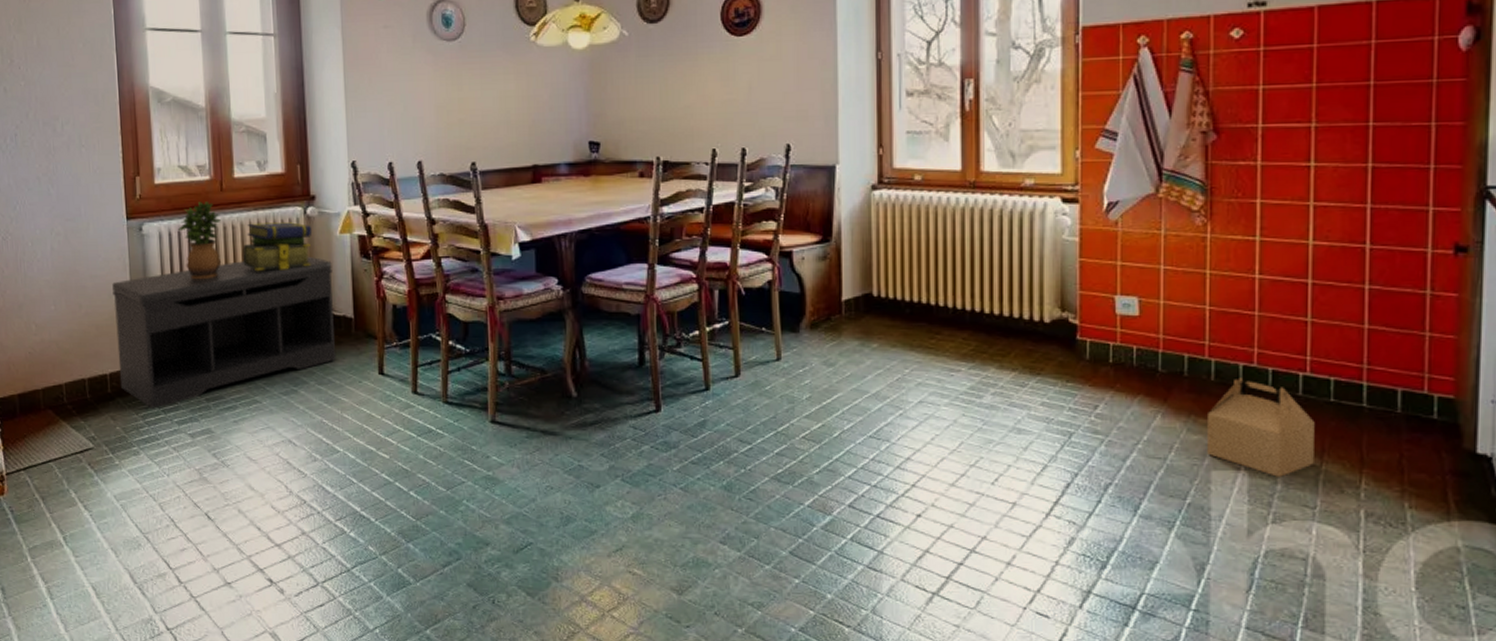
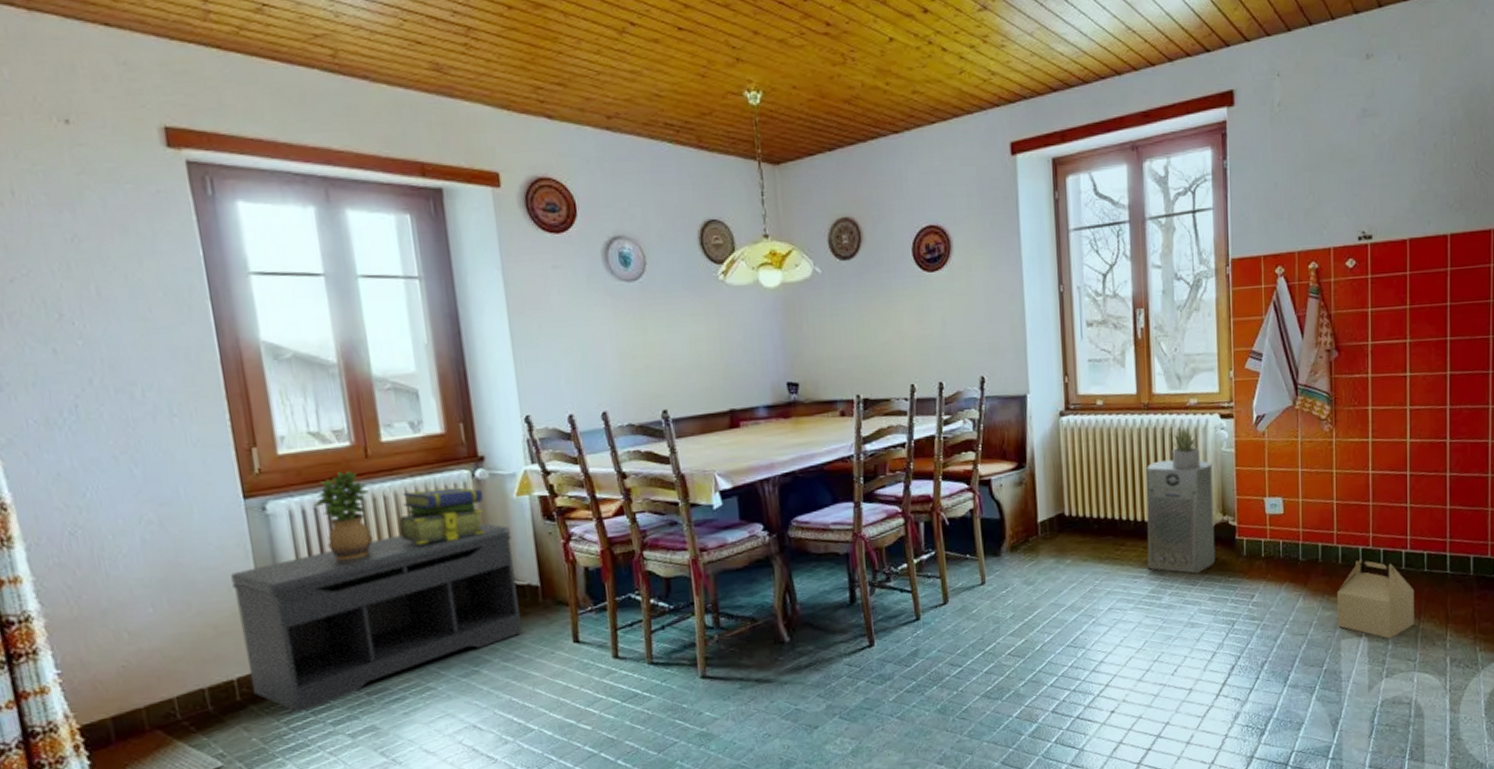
air purifier: none [967,244,1051,374] -> present [1146,459,1216,574]
succulent plant: none [1001,210,1036,258] -> present [1172,427,1201,471]

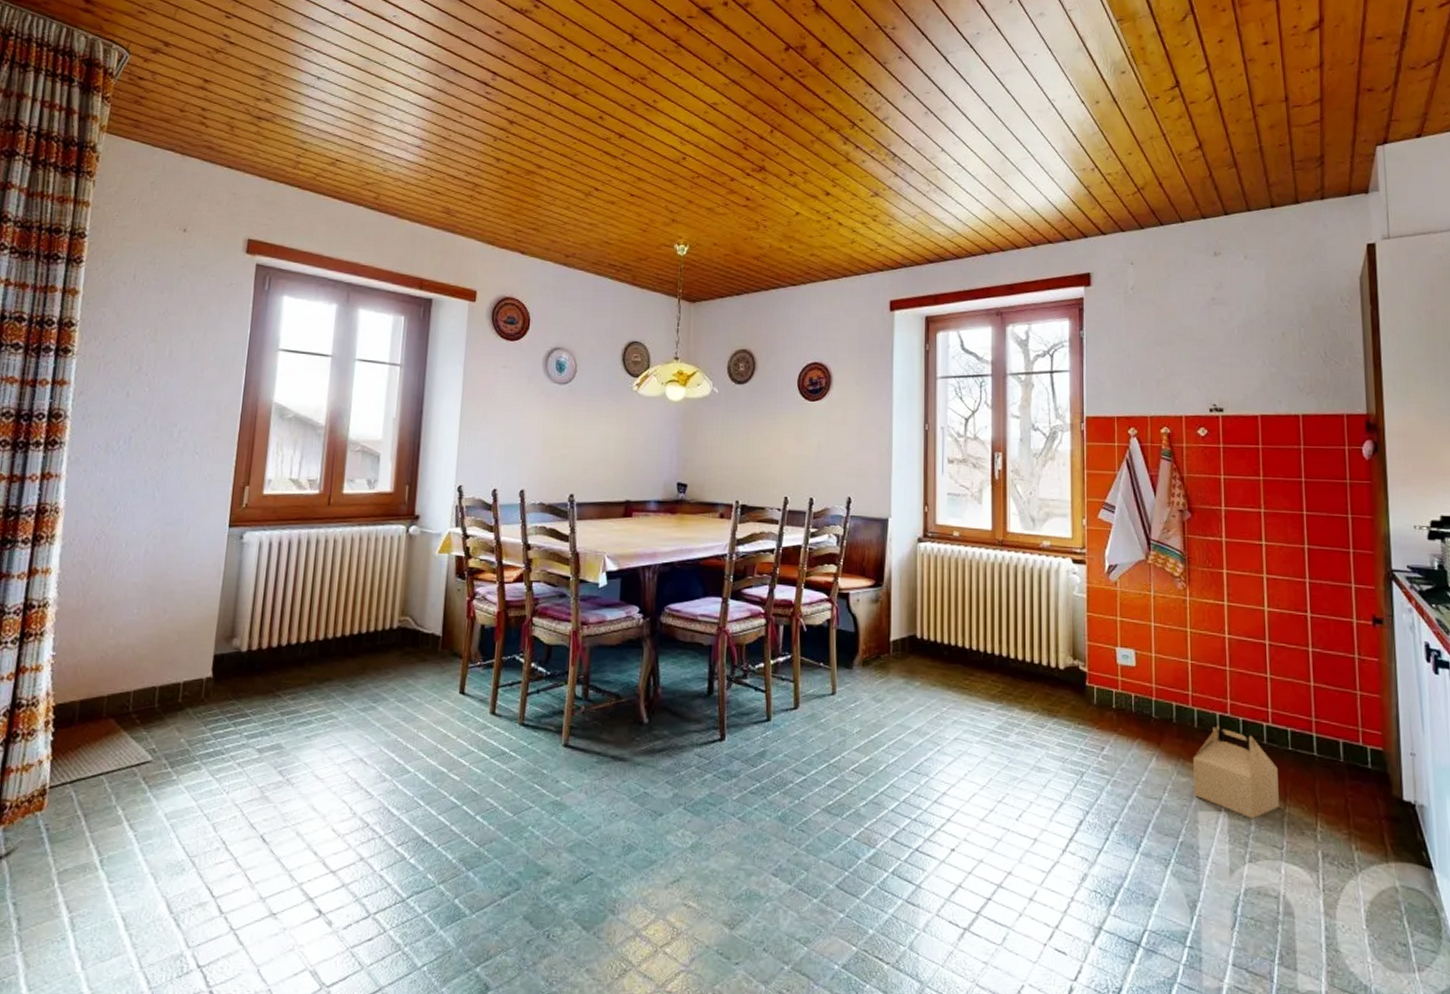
bench: present [231,523,523,712] -> none [193,573,427,721]
potted plant: present [314,471,374,561] -> none [280,514,324,591]
stack of books: present [399,487,485,545] -> none [340,538,413,586]
air purifier: present [1146,459,1216,574] -> none [996,596,1065,716]
succulent plant: present [1172,427,1201,471] -> none [1024,567,1052,610]

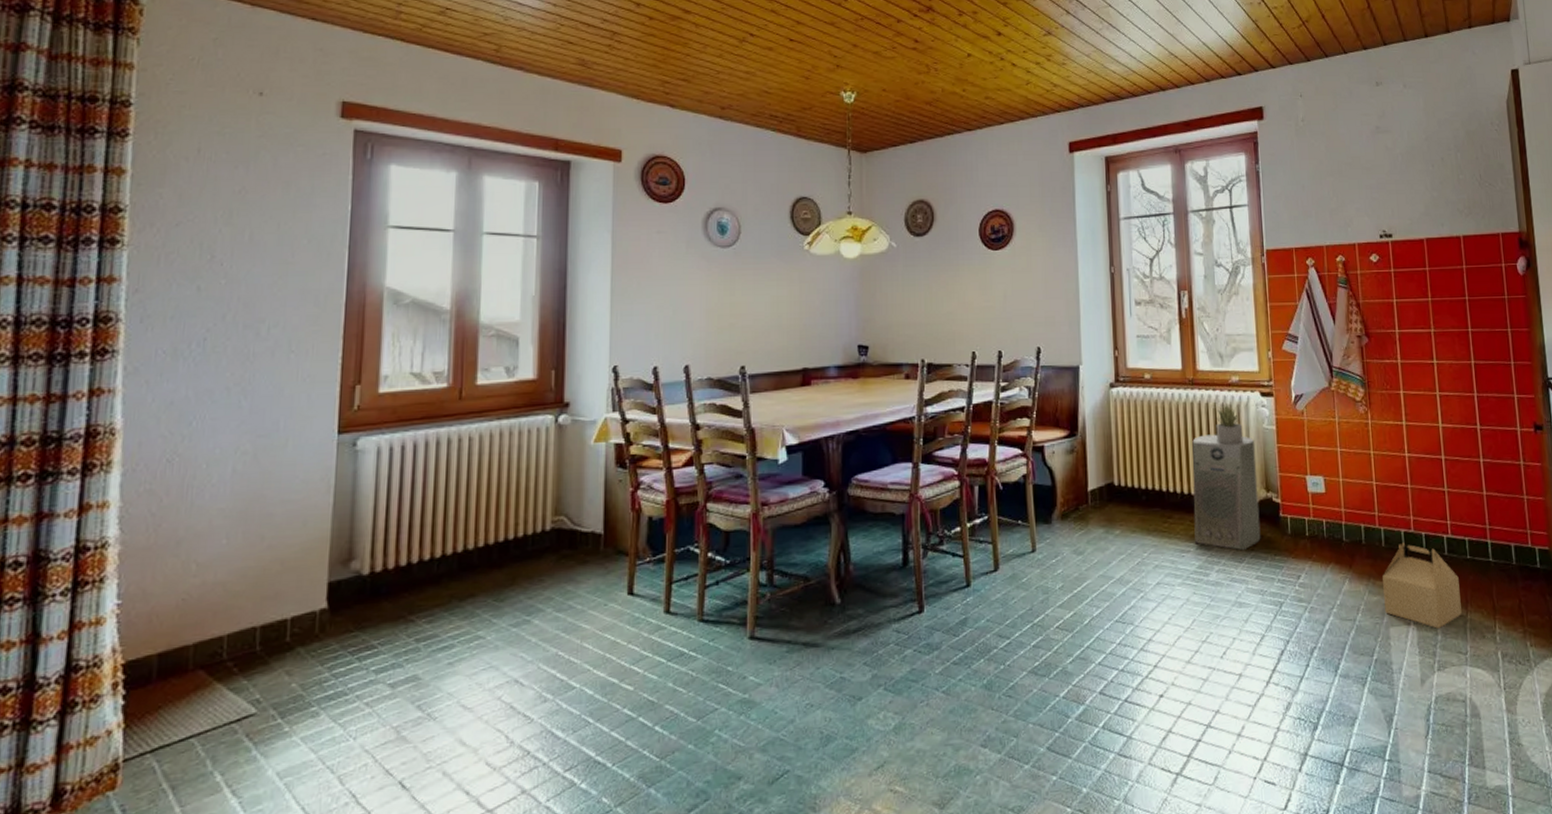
air purifier: none [996,596,1065,716] -> present [1192,434,1261,551]
succulent plant: none [1024,567,1052,610] -> present [1216,403,1244,446]

